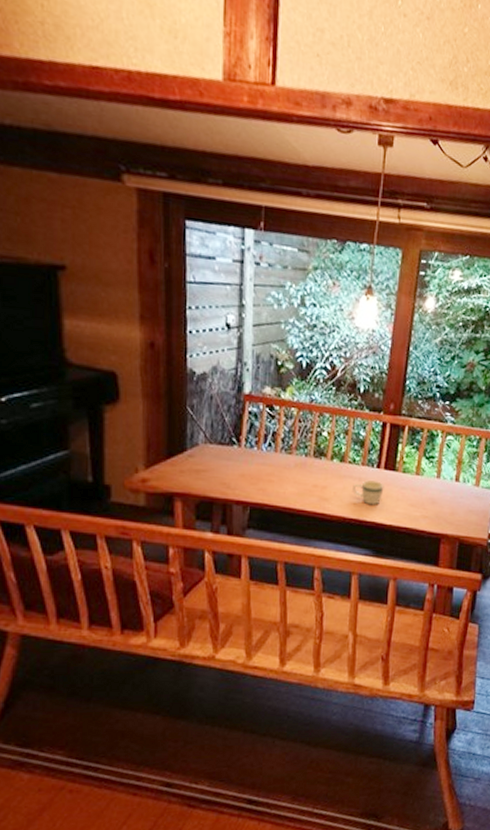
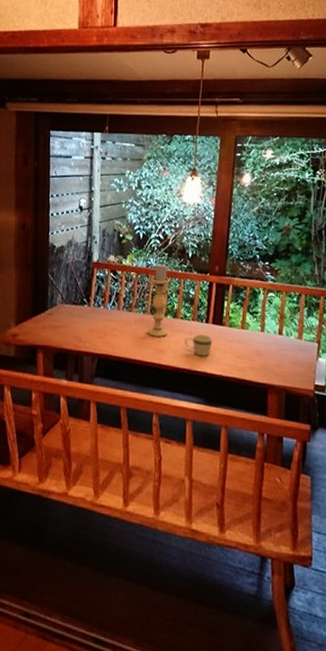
candle holder: none [309,398,338,483] -> present [147,263,170,337]

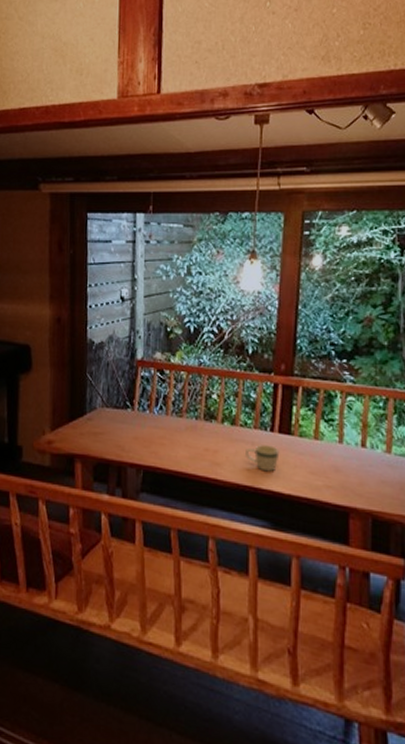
candle holder: present [147,263,170,337] -> none [200,361,227,447]

